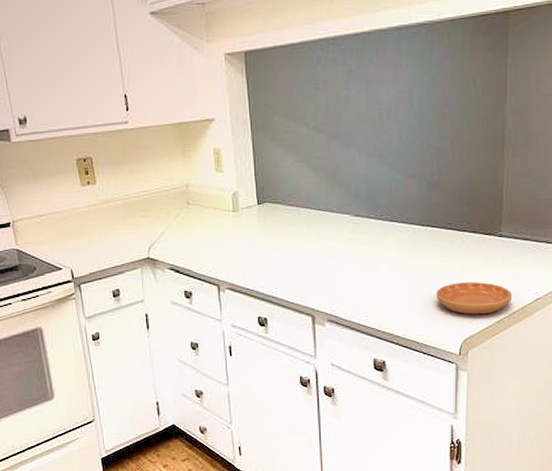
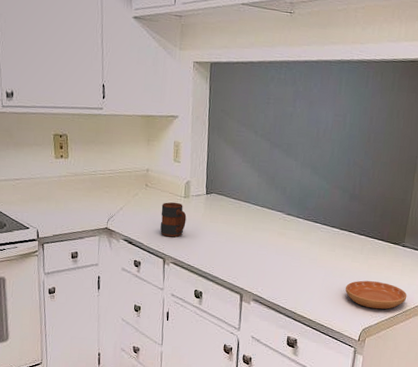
mug: none [208,218,238,259] -> present [160,202,187,237]

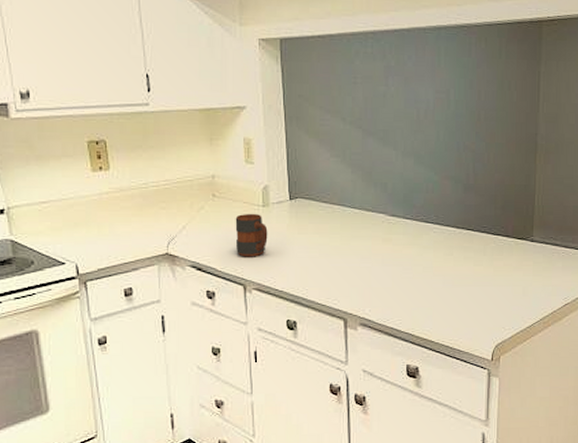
saucer: present [345,280,407,310] -> none [470,287,543,320]

